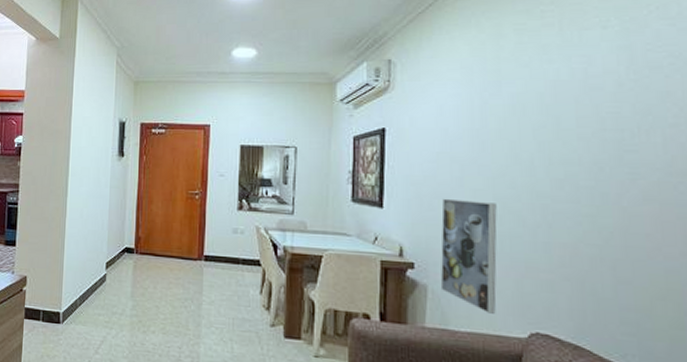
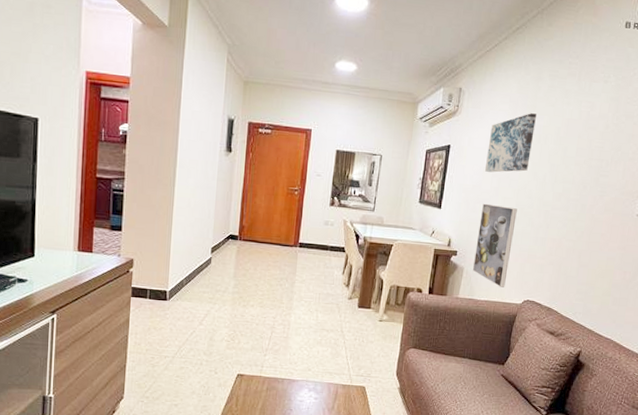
wall art: none [438,79,505,158] -> present [485,113,536,173]

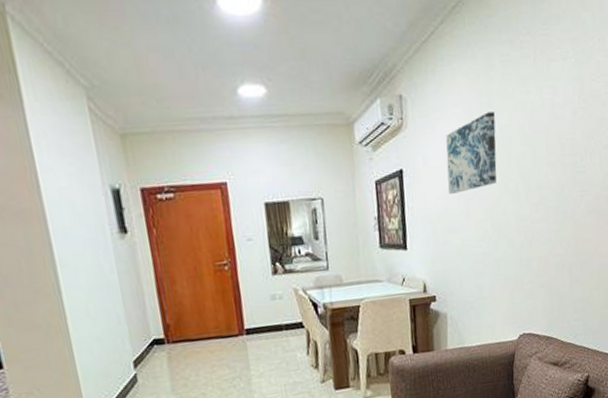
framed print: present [472,203,517,288] -> none [454,230,496,327]

